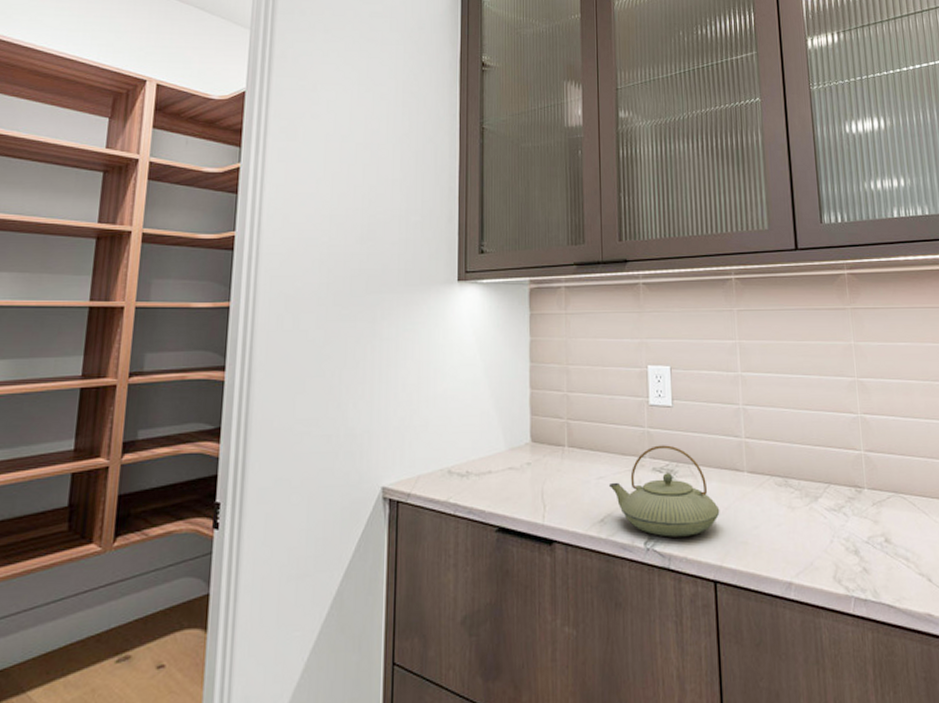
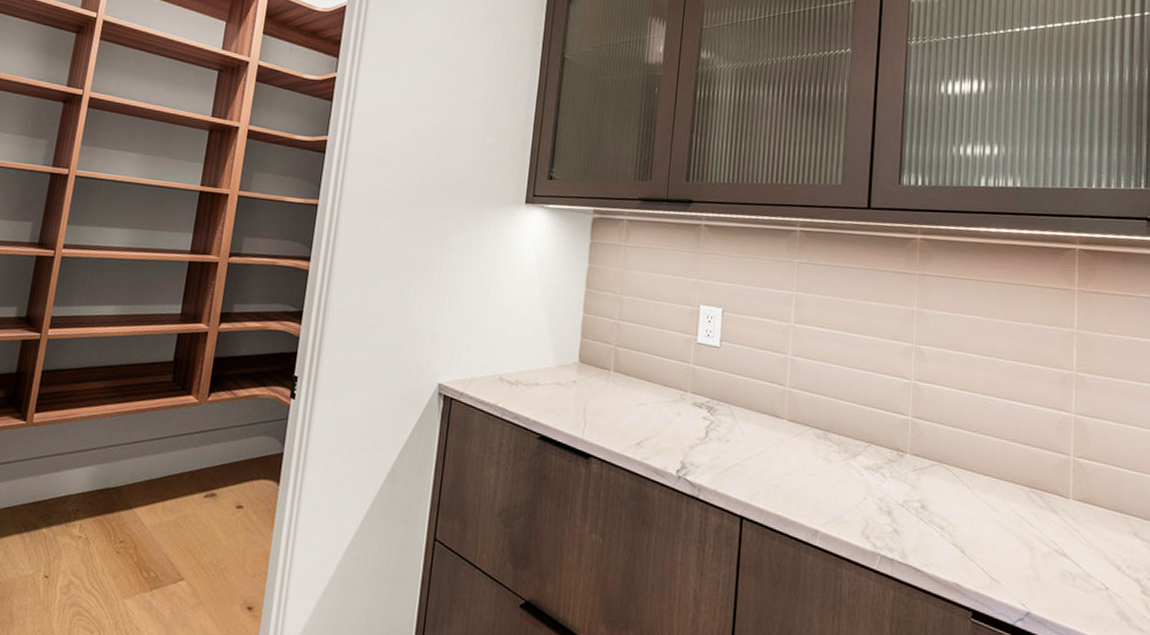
teapot: present [608,445,720,537] -> none [648,382,755,472]

